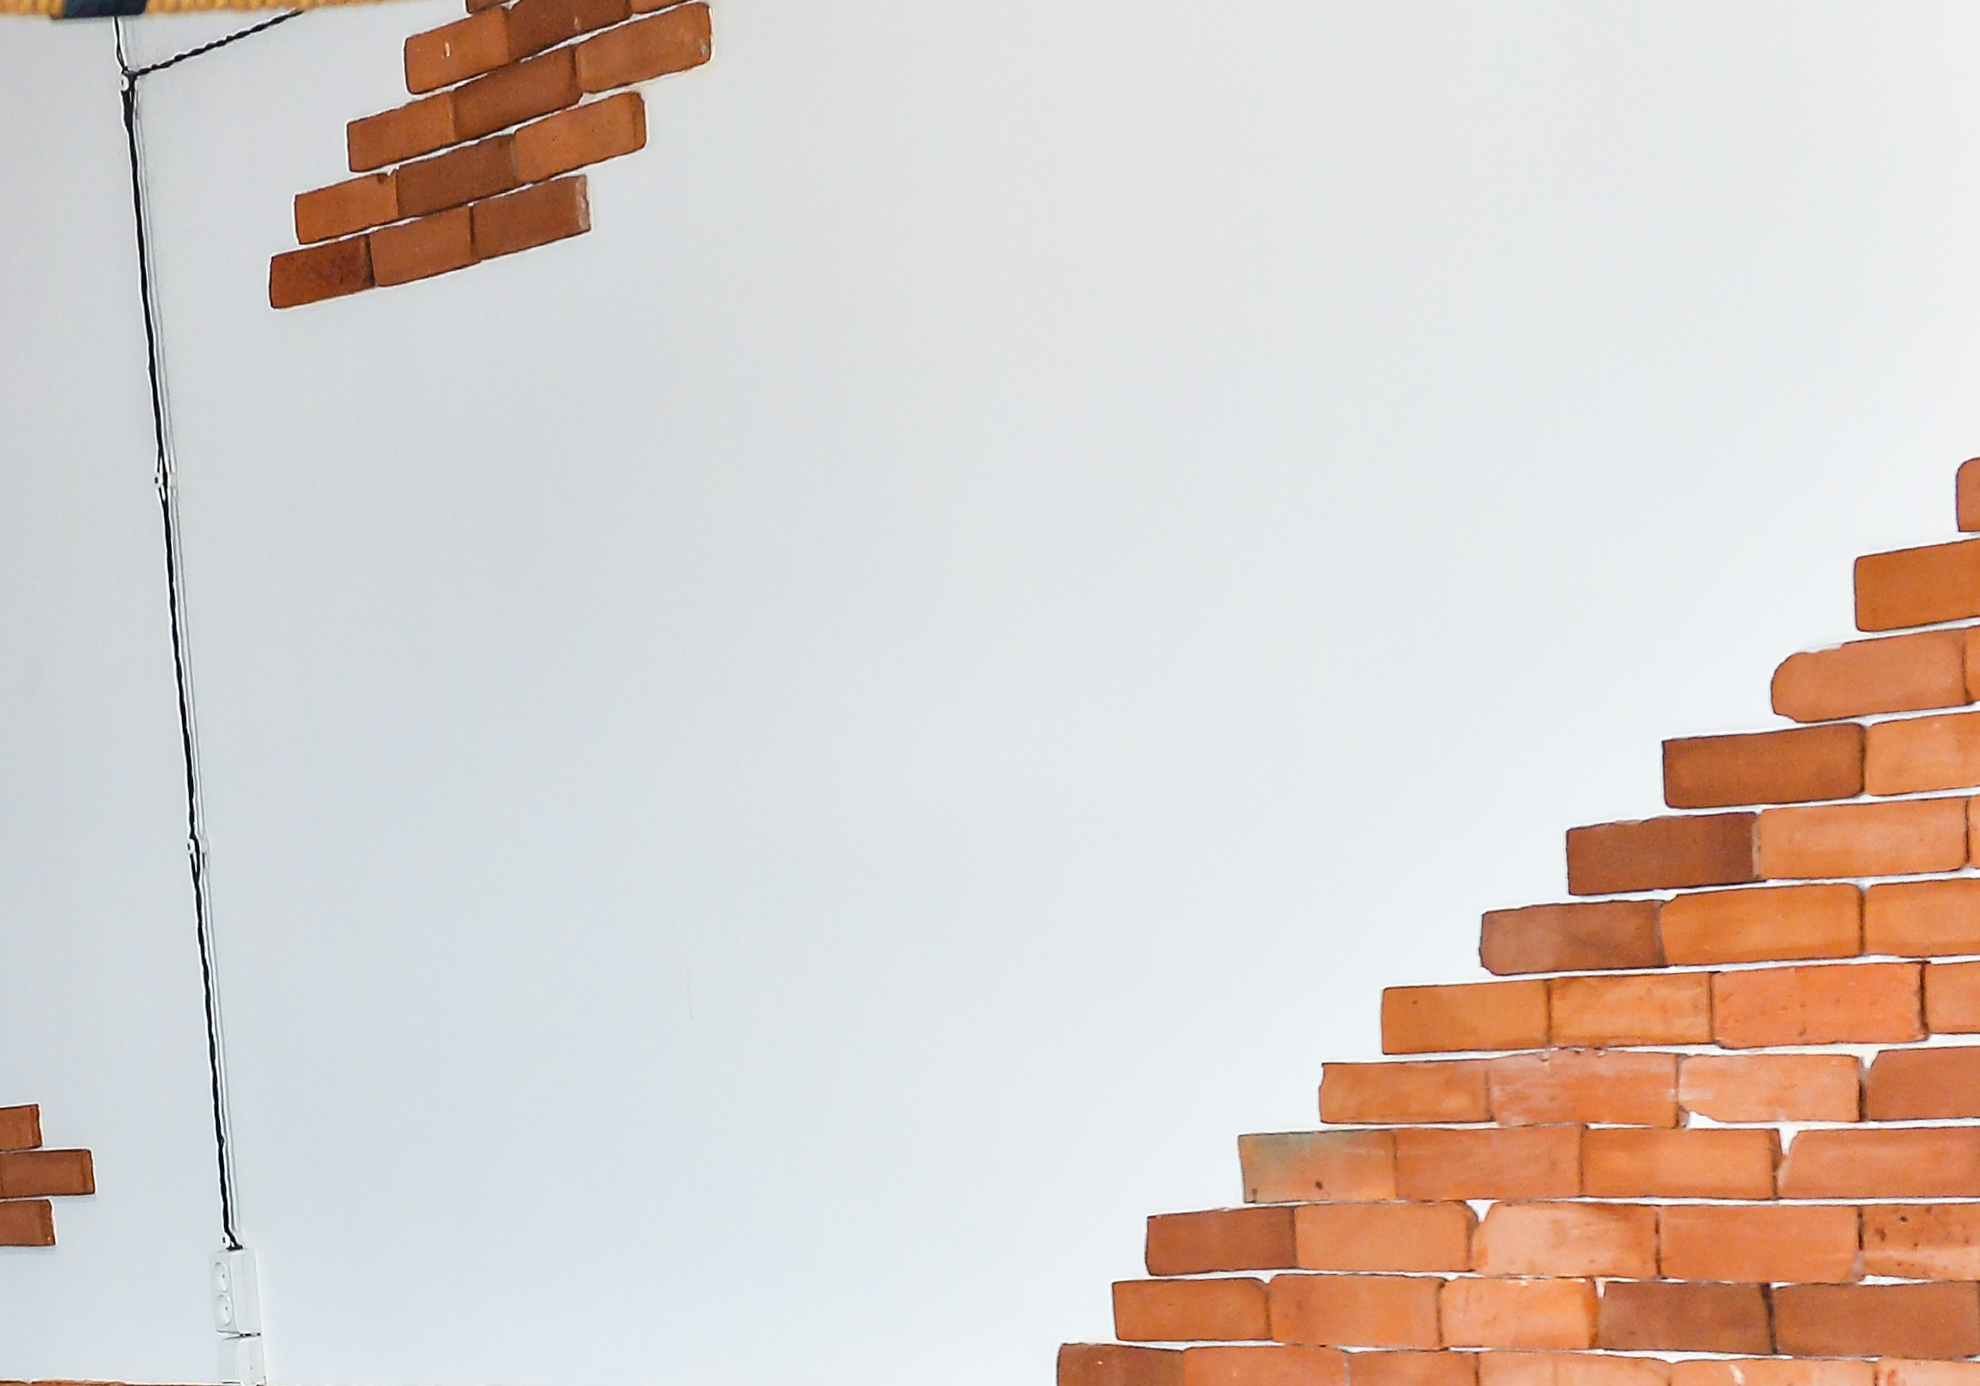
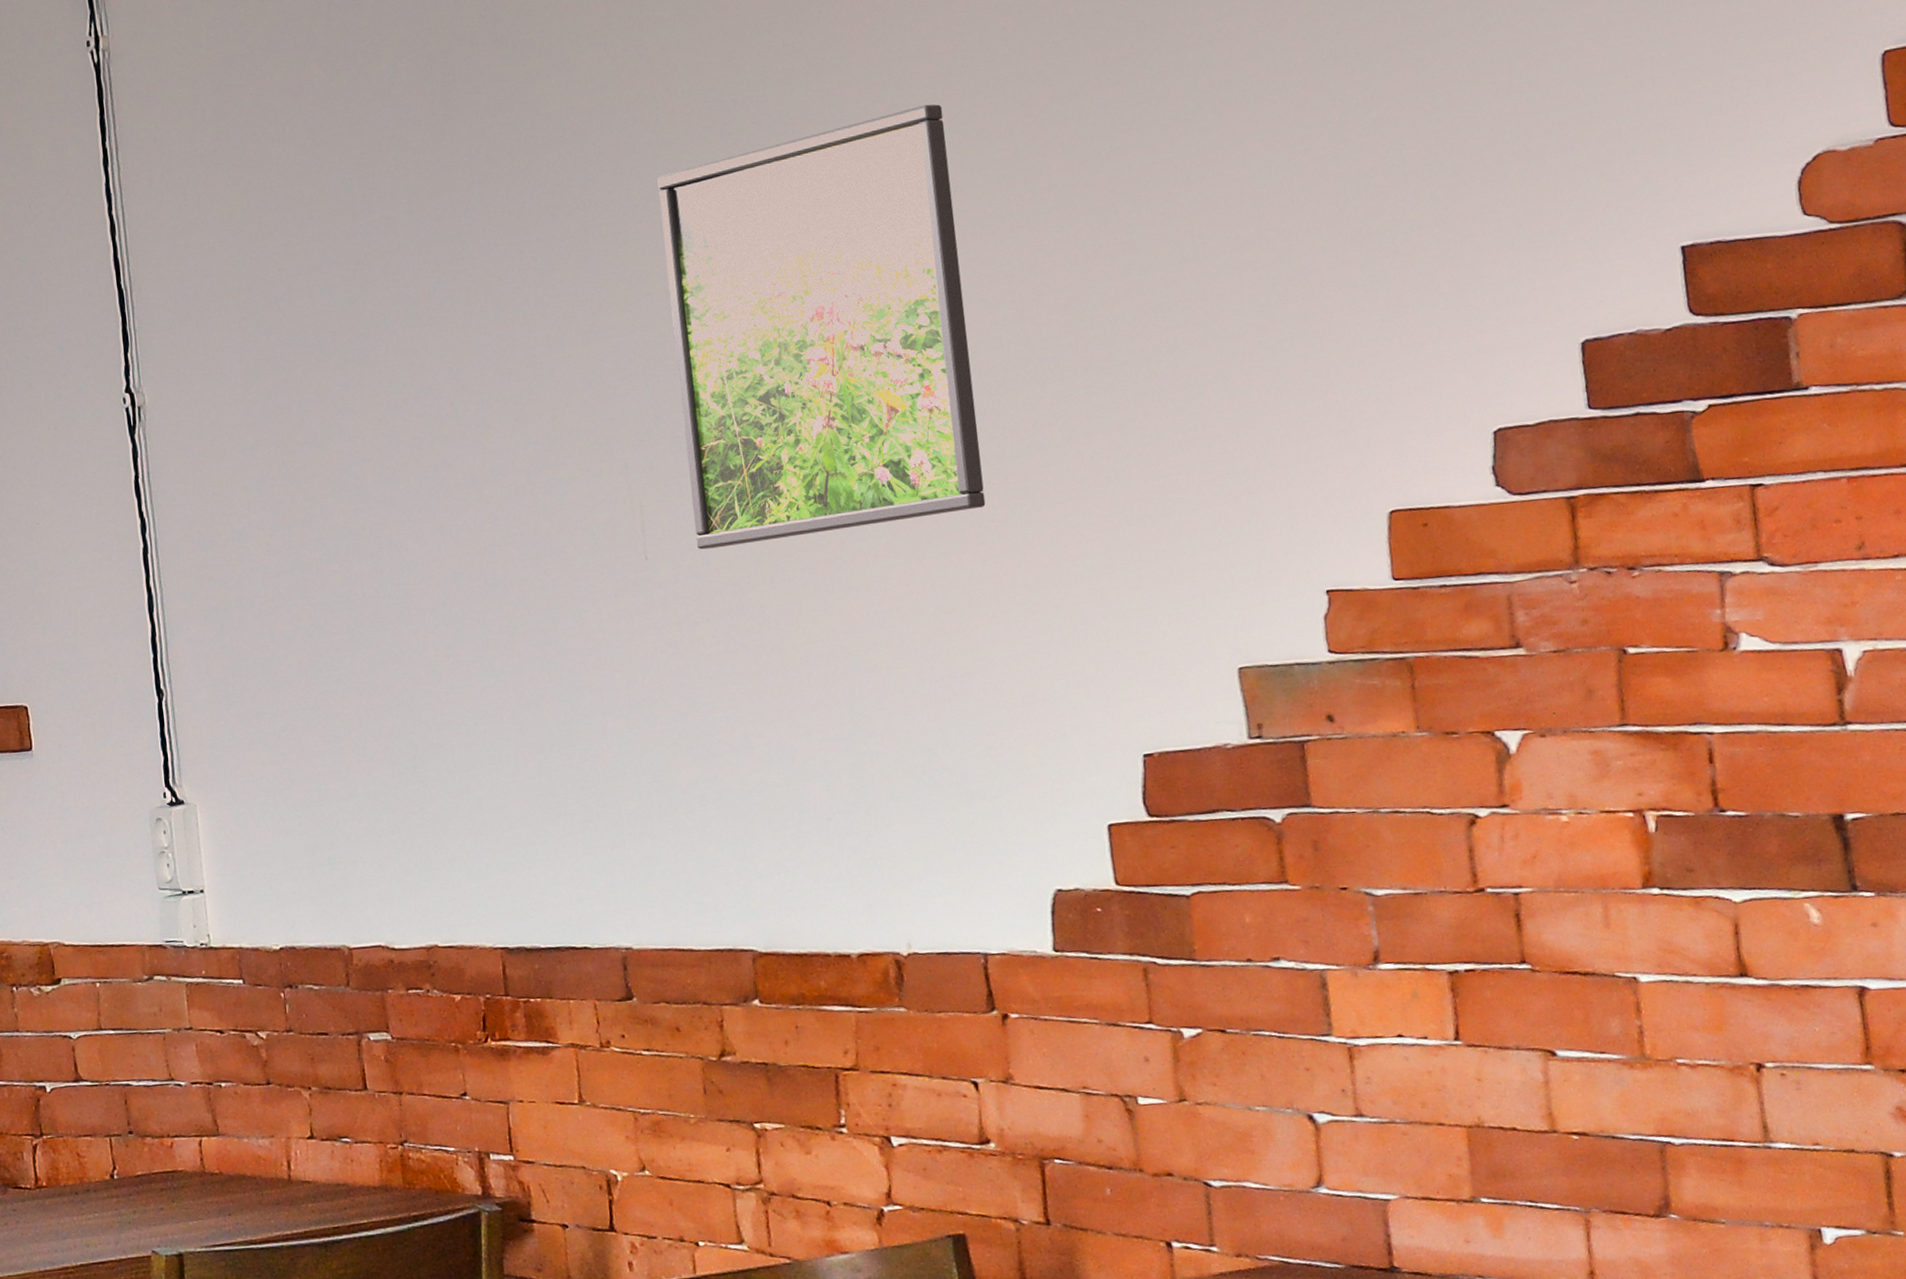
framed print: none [712,575,1012,1010] -> present [657,104,986,550]

